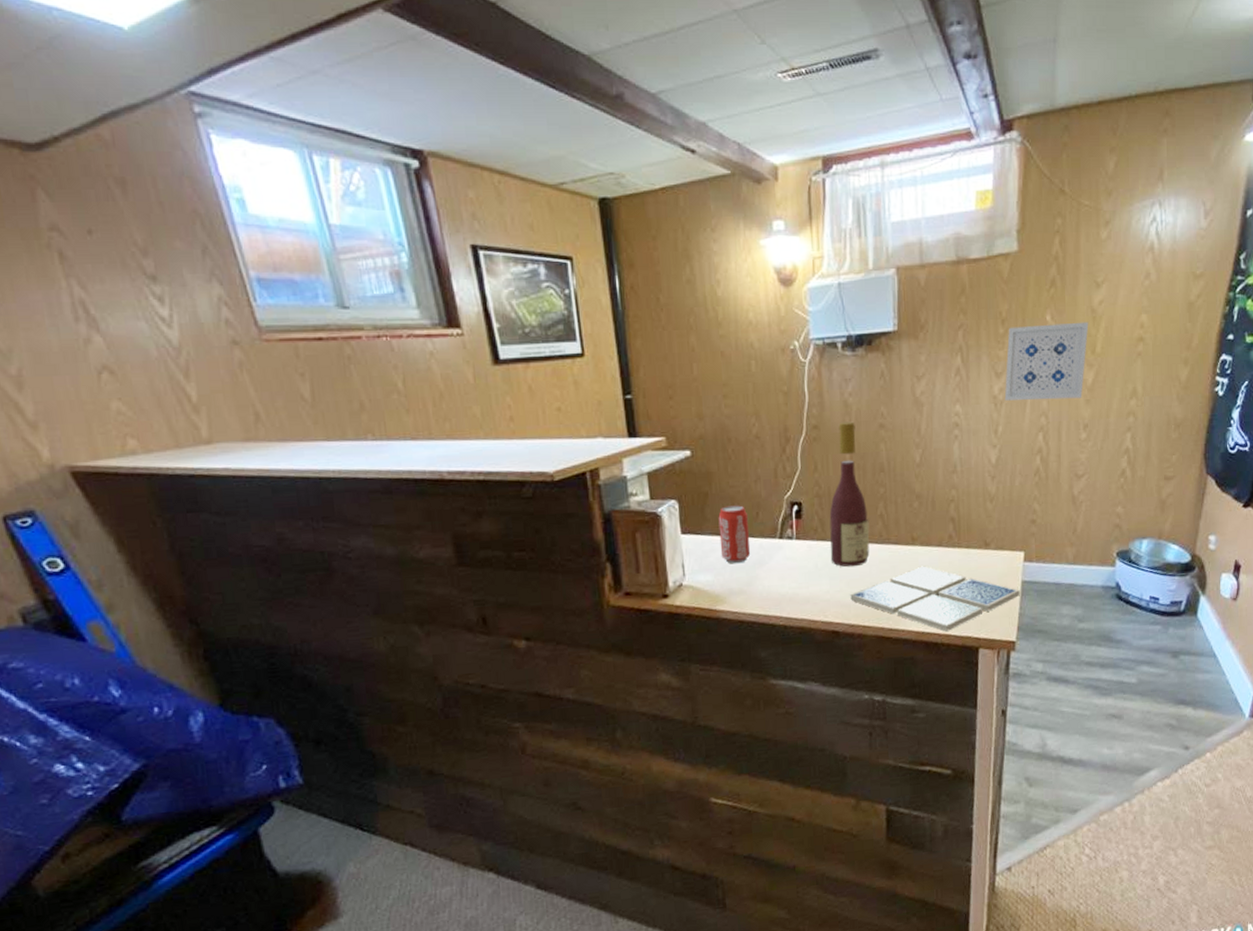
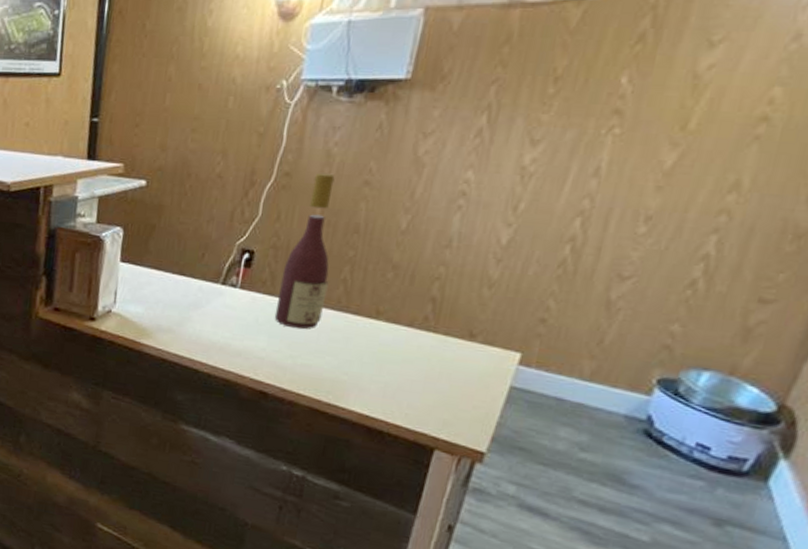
beverage can: present [718,505,751,564] -> none [156,241,193,302]
drink coaster: present [850,566,1020,631] -> none [288,344,505,422]
wall art: present [1004,321,1089,401] -> none [536,87,686,183]

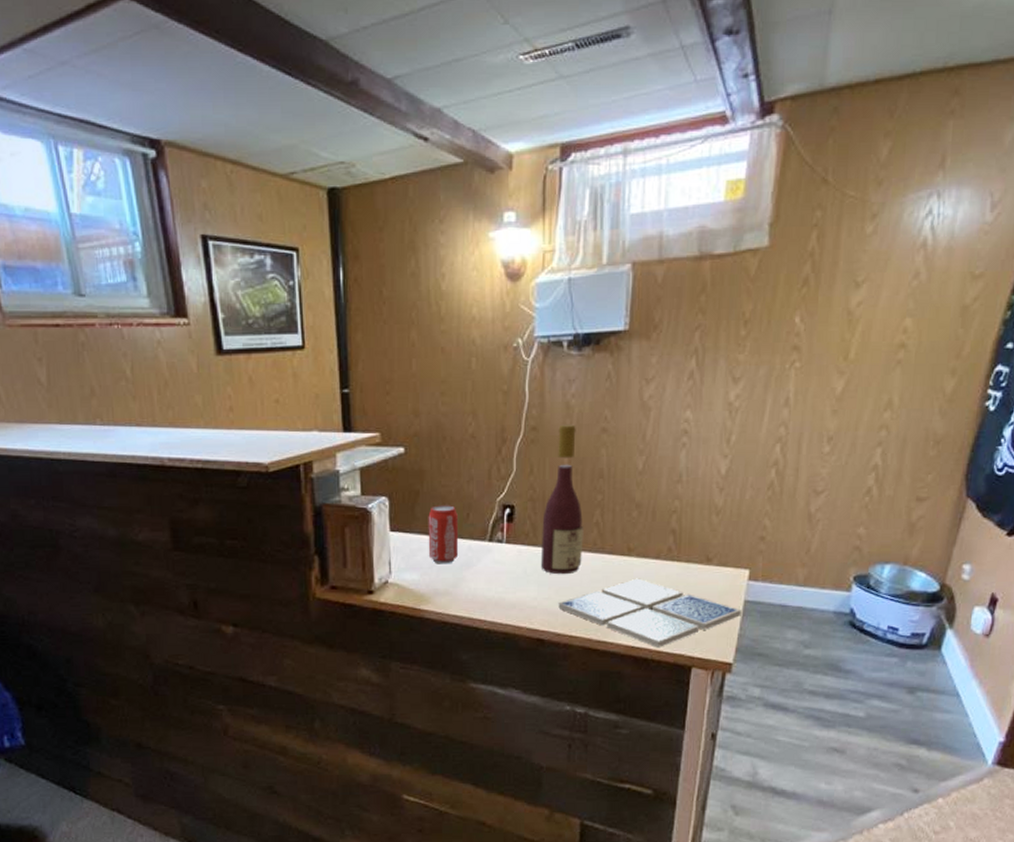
beverage can: none [156,241,193,302] -> present [428,505,459,564]
drink coaster: none [288,344,505,422] -> present [558,578,741,647]

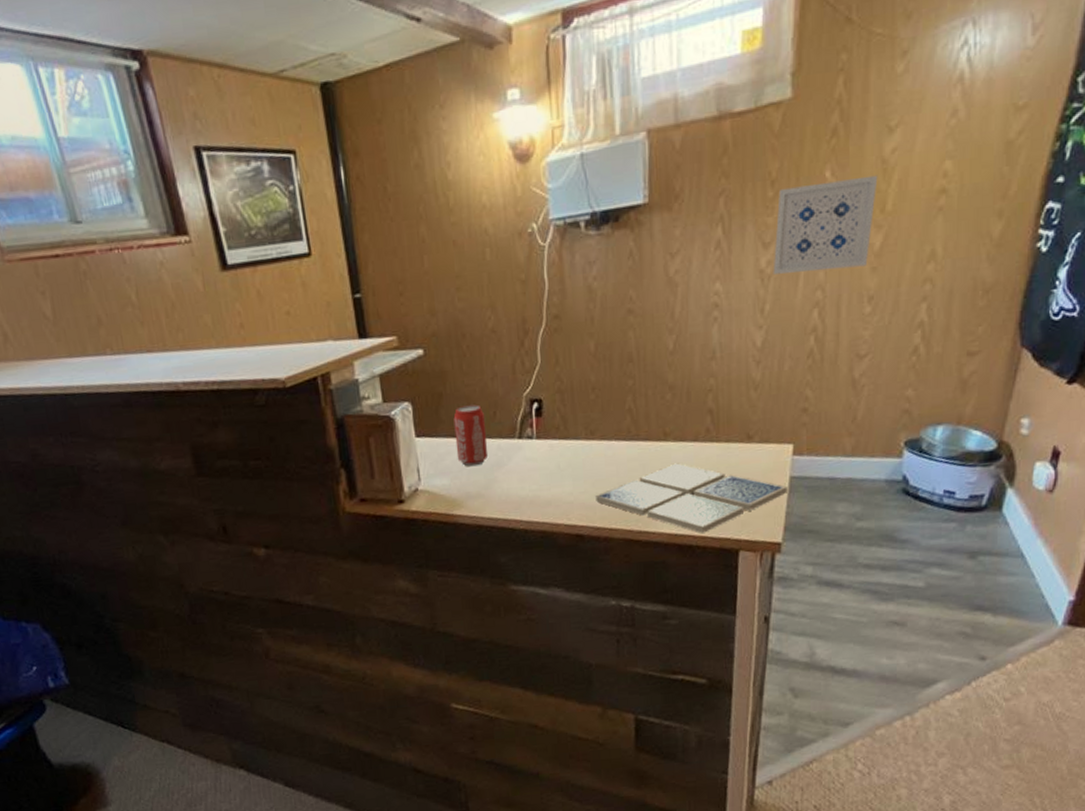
wine bottle: present [540,424,584,575] -> none [572,308,617,467]
wall art: none [740,325,843,409] -> present [773,175,878,274]

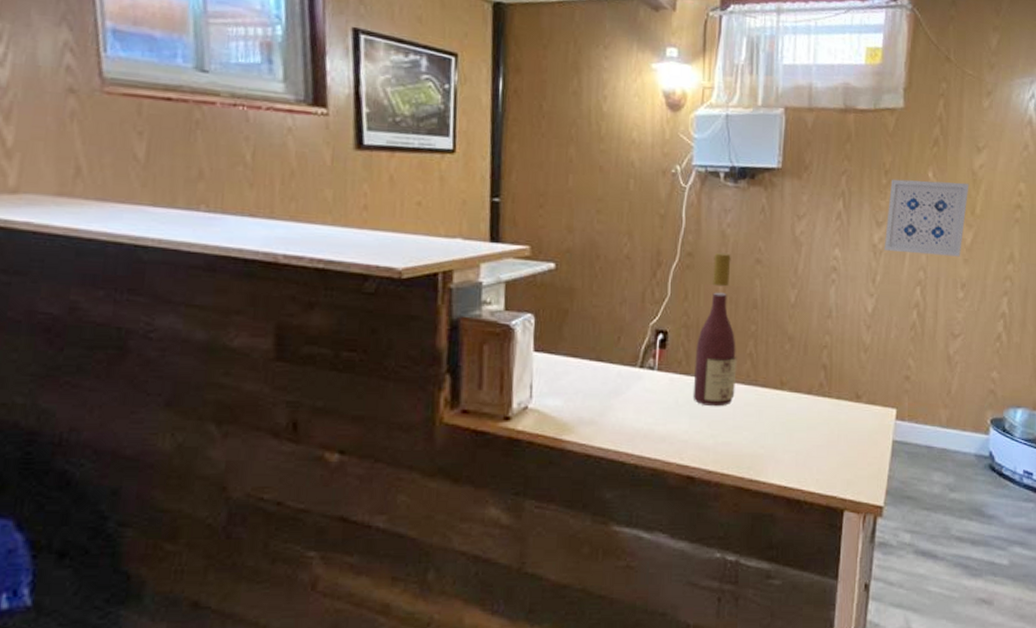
beverage can: present [453,404,489,467] -> none [574,326,609,391]
wine bottle: none [572,308,617,467] -> present [692,252,737,407]
drink coaster: present [595,463,788,533] -> none [710,413,890,488]

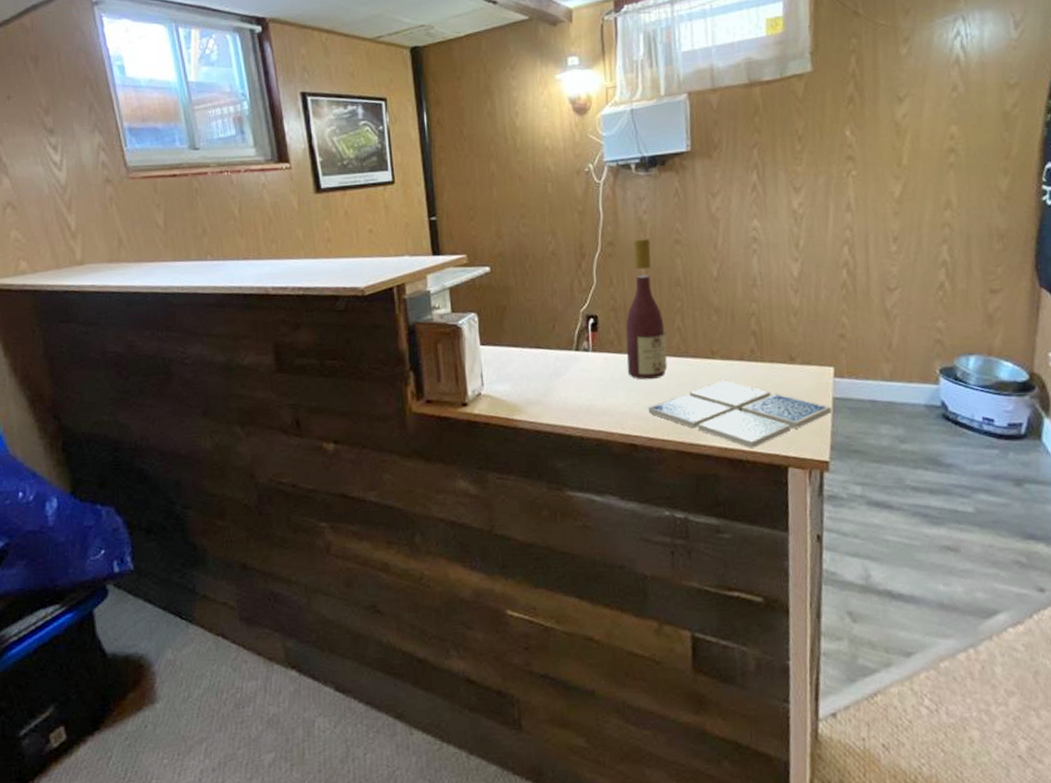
drink coaster: none [710,413,890,488] -> present [648,380,832,448]
wall art: present [884,179,969,257] -> none [804,135,893,215]

